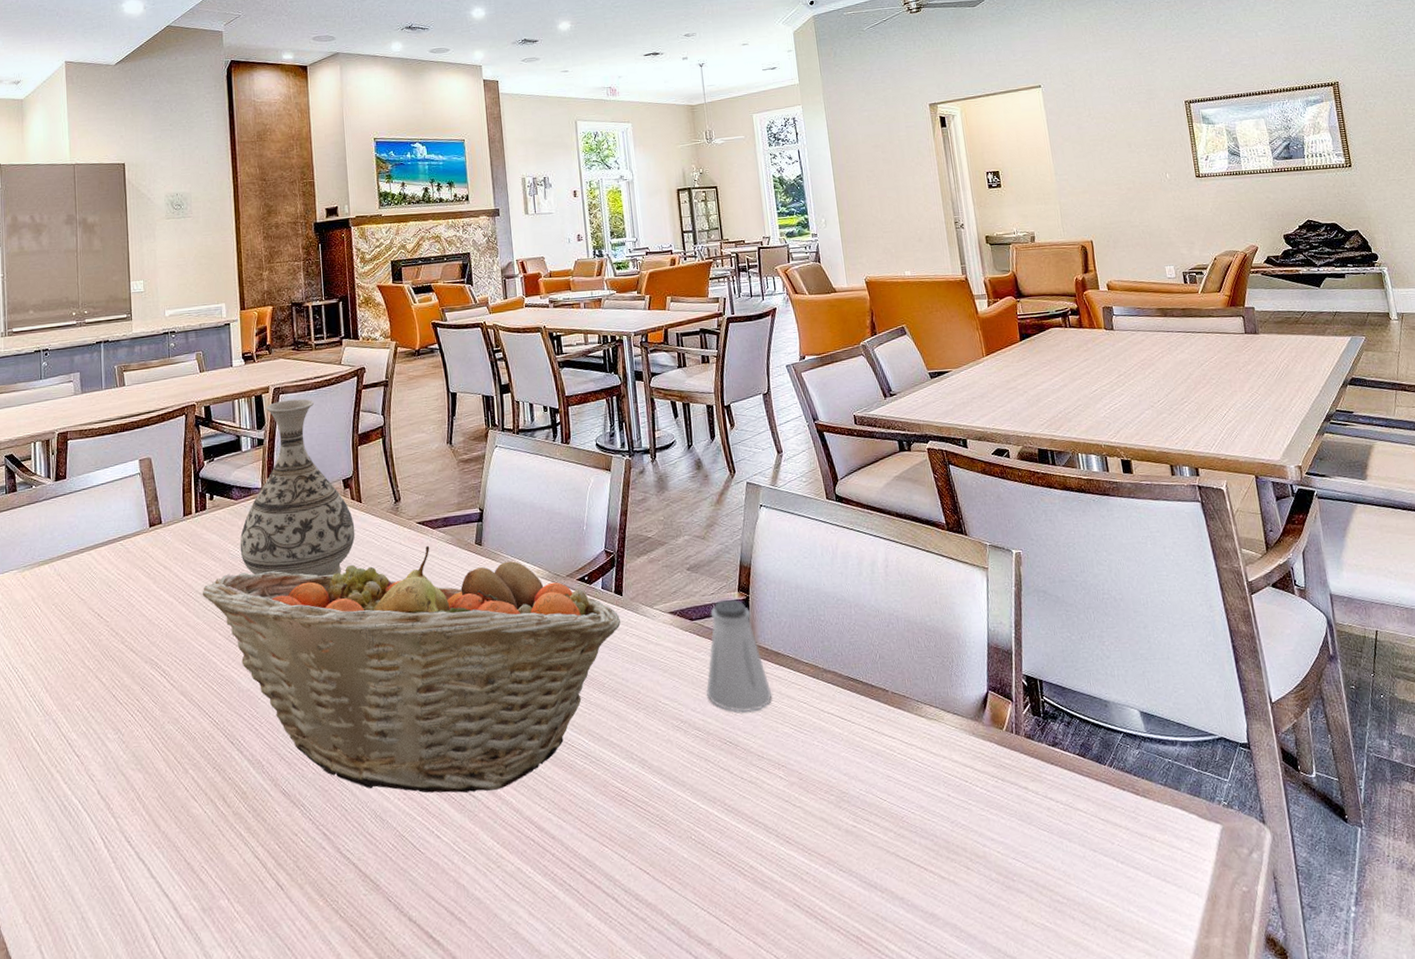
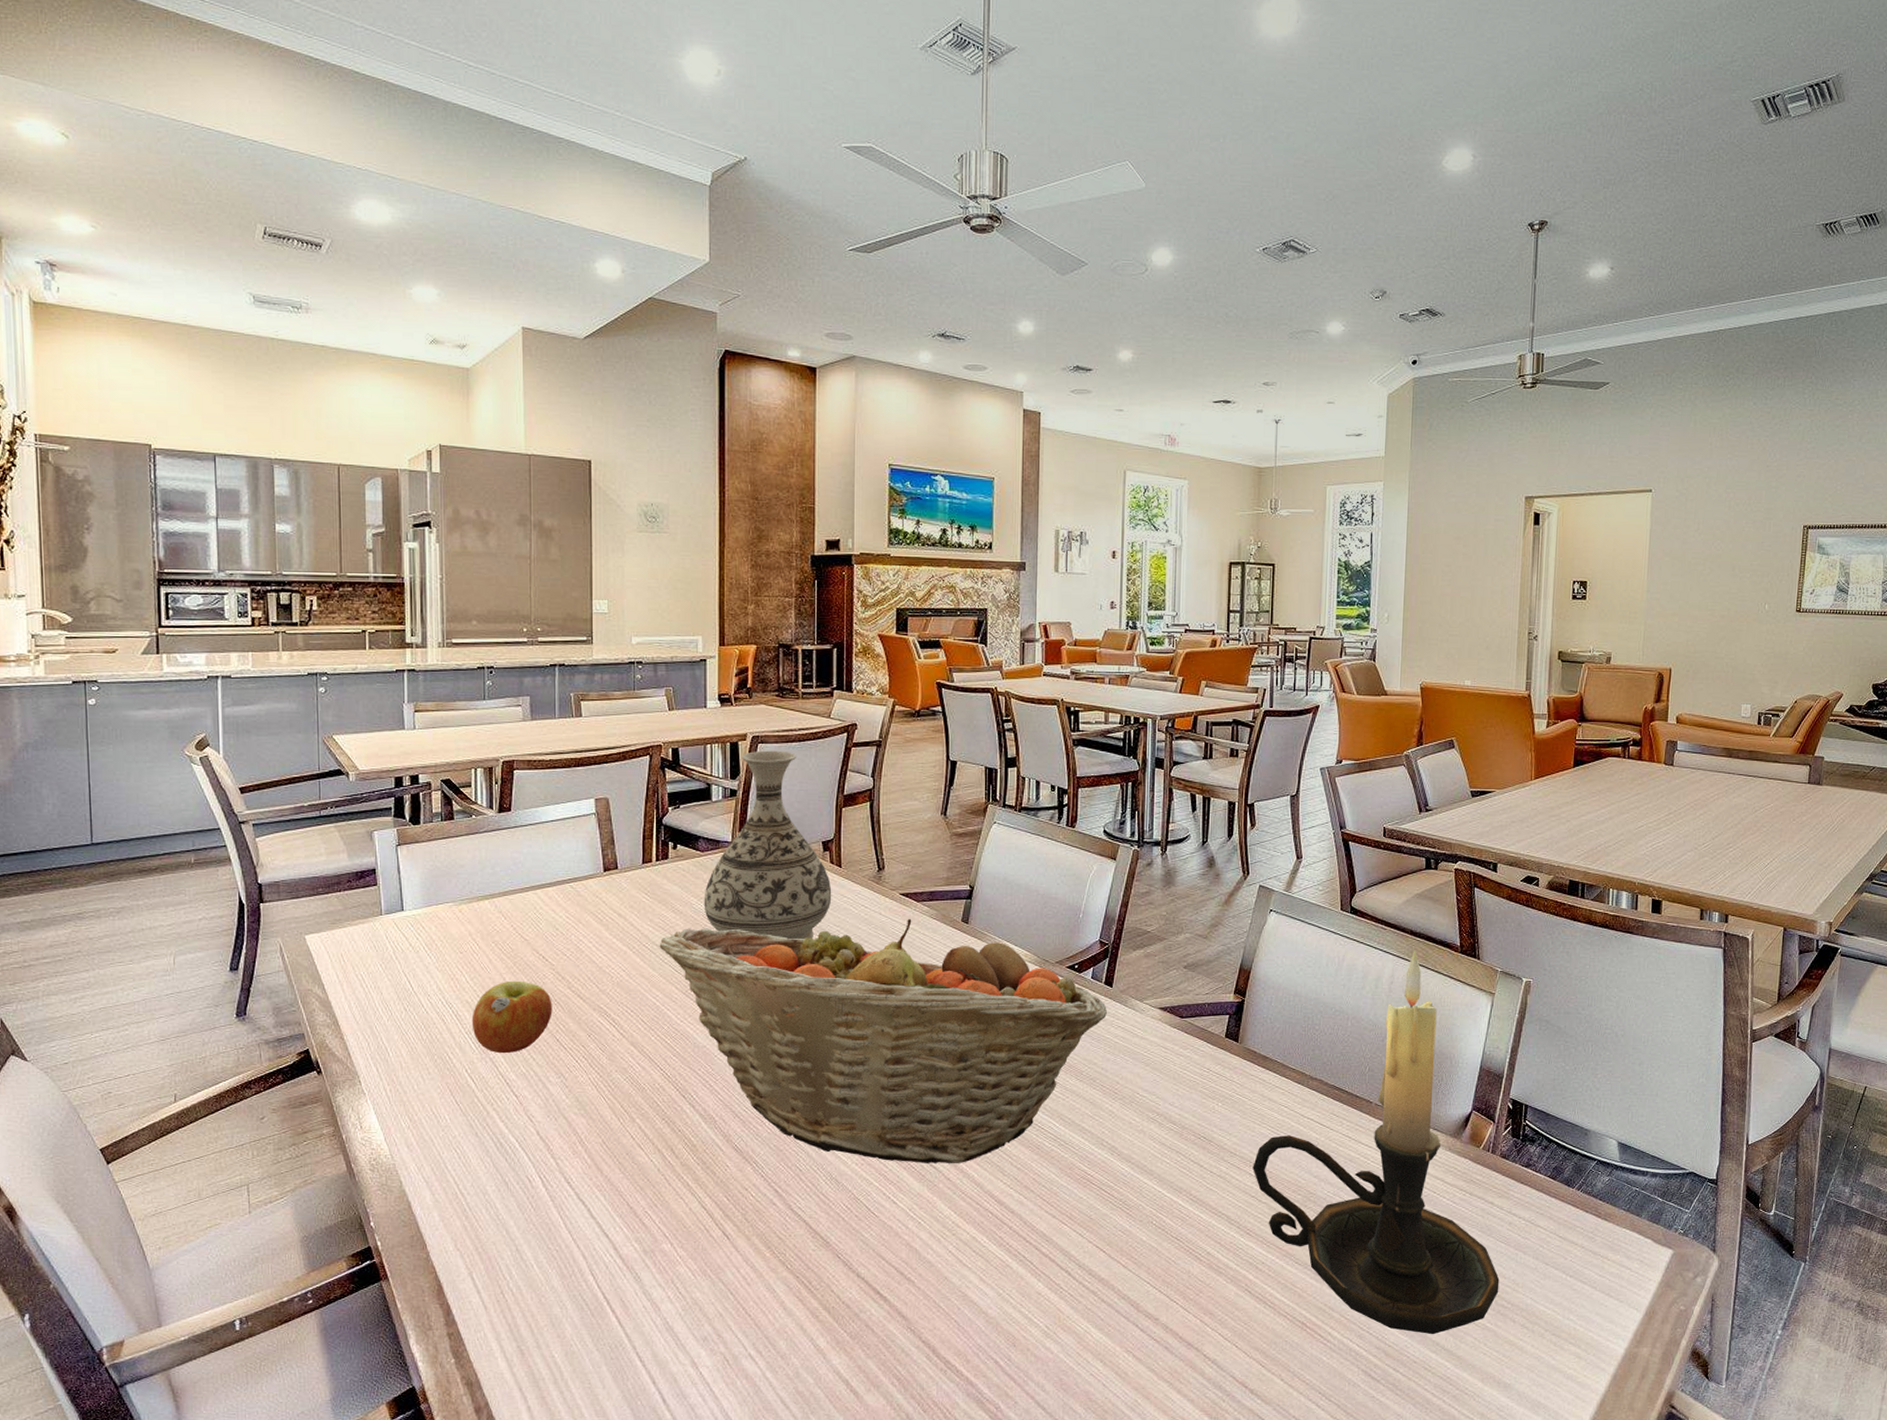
apple: none [35,640,108,714] -> present [471,980,552,1054]
saltshaker: present [705,599,771,712] -> none [1186,1000,1253,1110]
candle holder: none [781,531,1052,940] -> present [1253,950,1500,1335]

